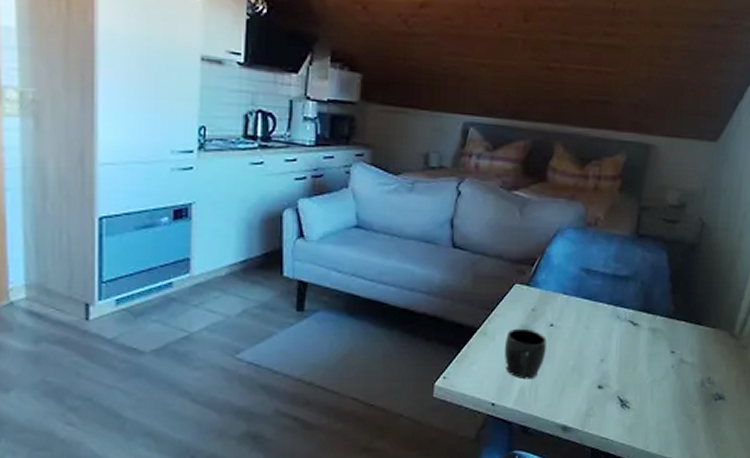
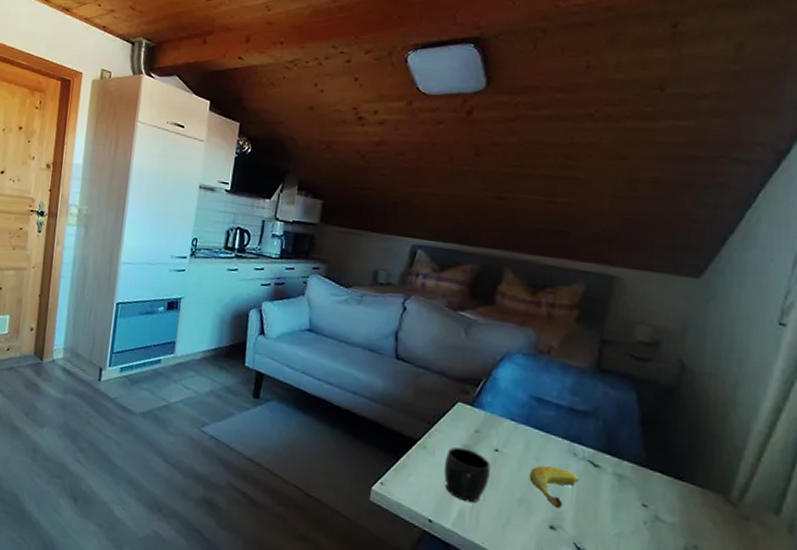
fruit: none [580,332,622,369] -> present [529,465,580,509]

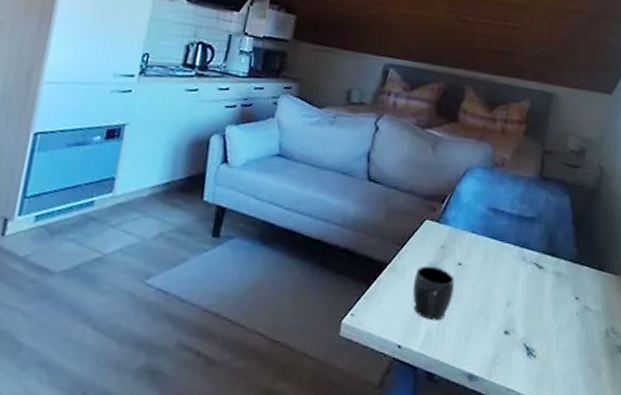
fruit: present [529,465,580,509] -> none [487,273,528,314]

